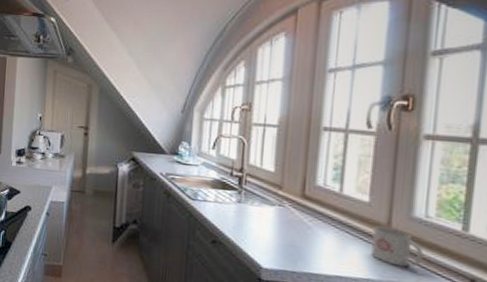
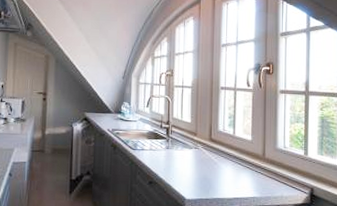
mug: present [371,226,423,267] -> none [255,157,284,185]

